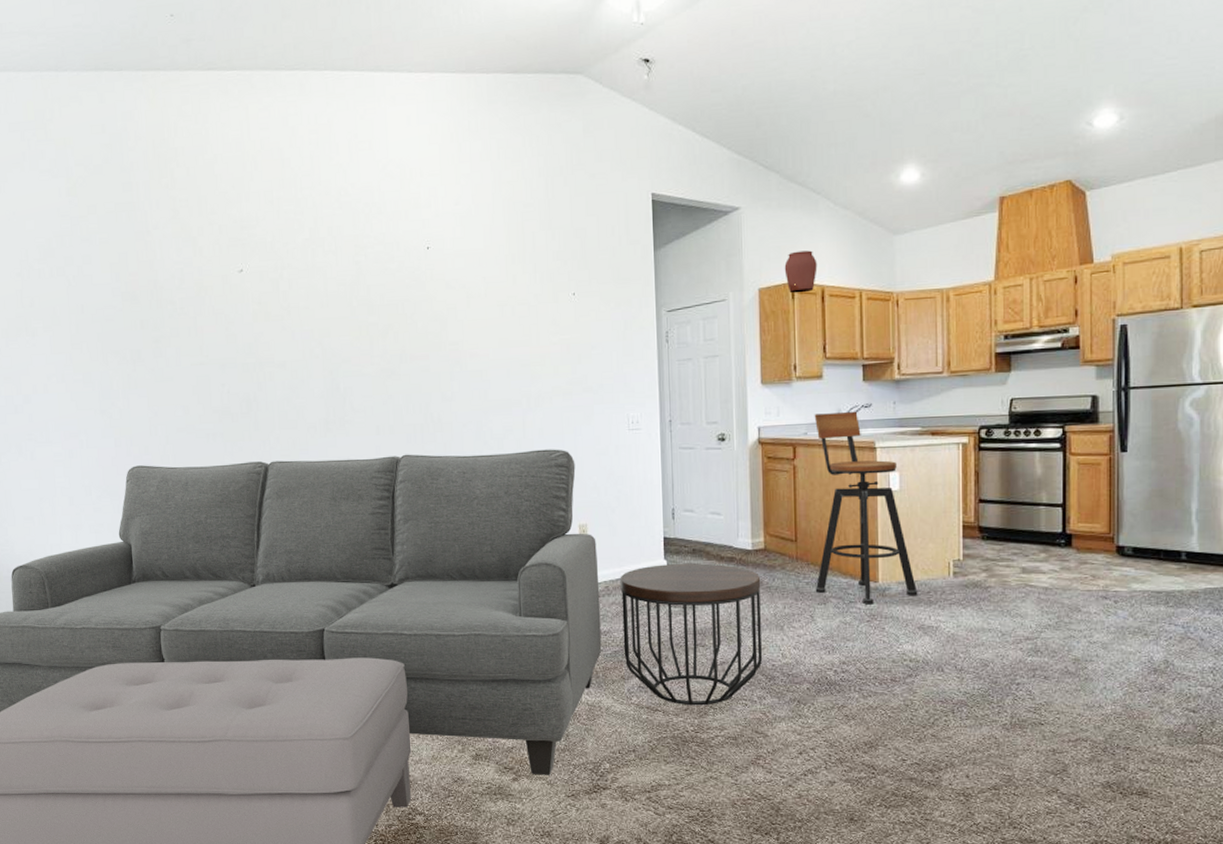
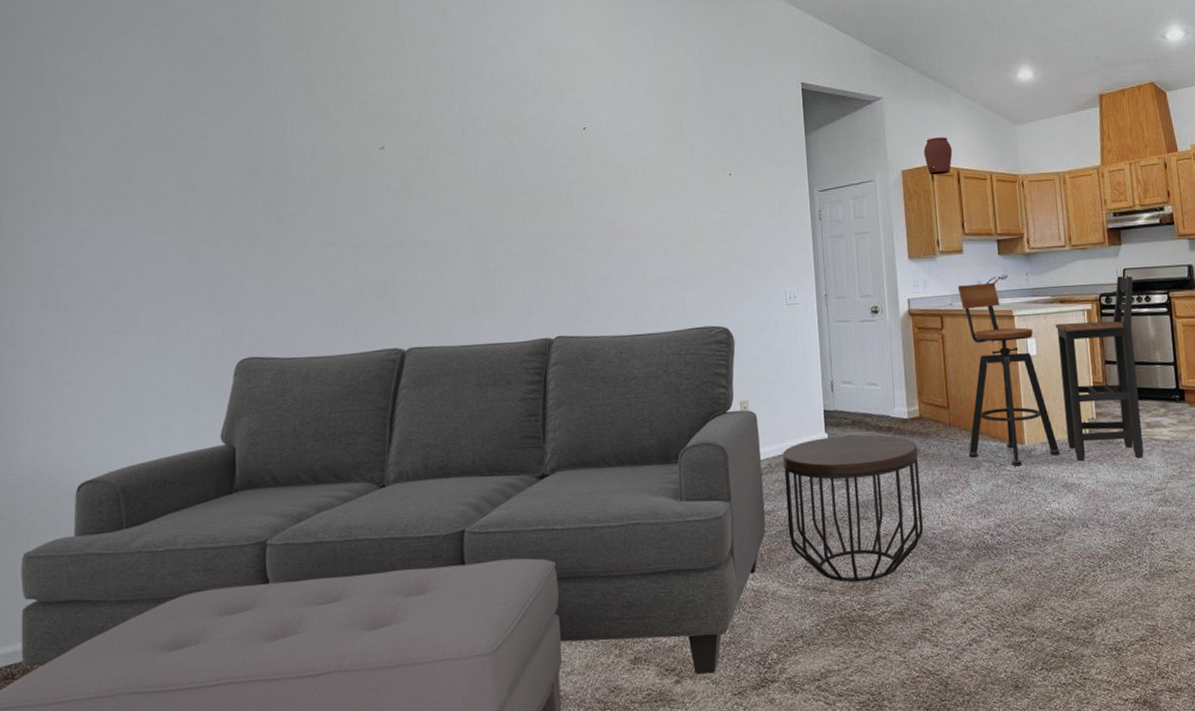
bar stool: none [923,406,1021,605] -> present [1055,276,1144,461]

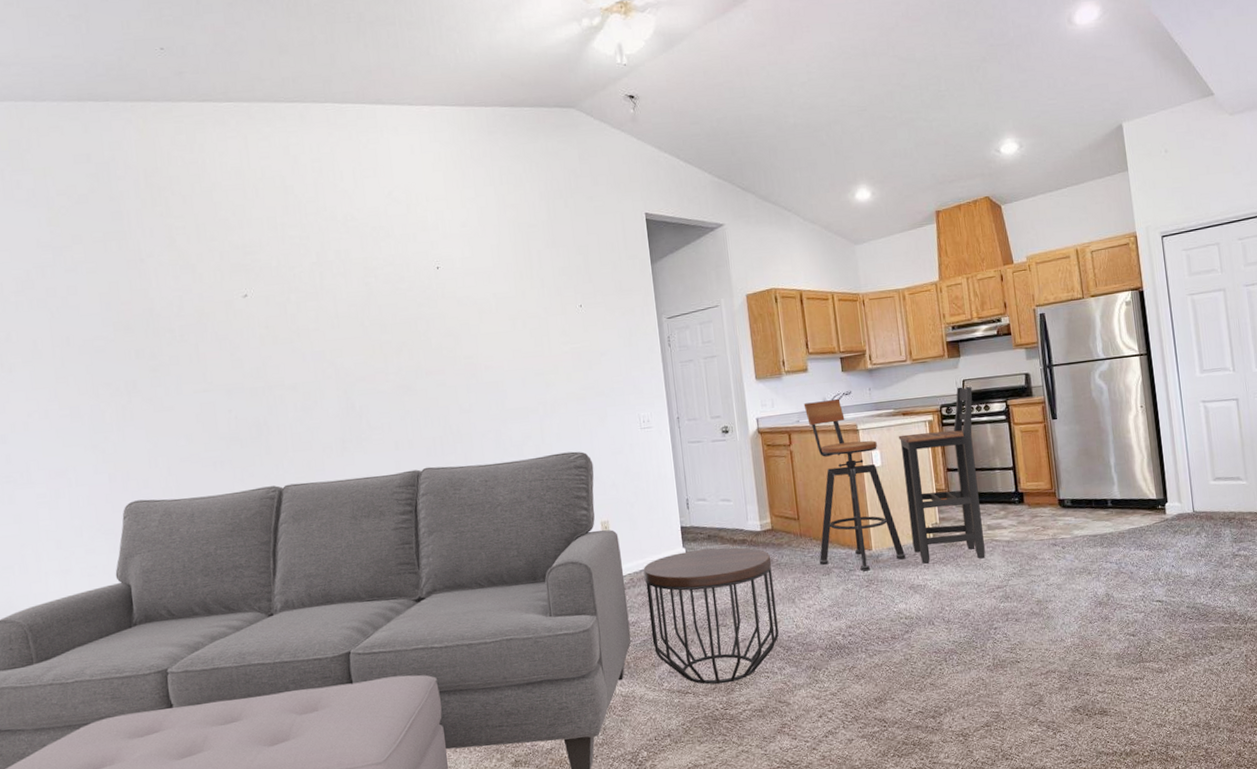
vase: present [923,137,953,175] -> none [766,260,795,298]

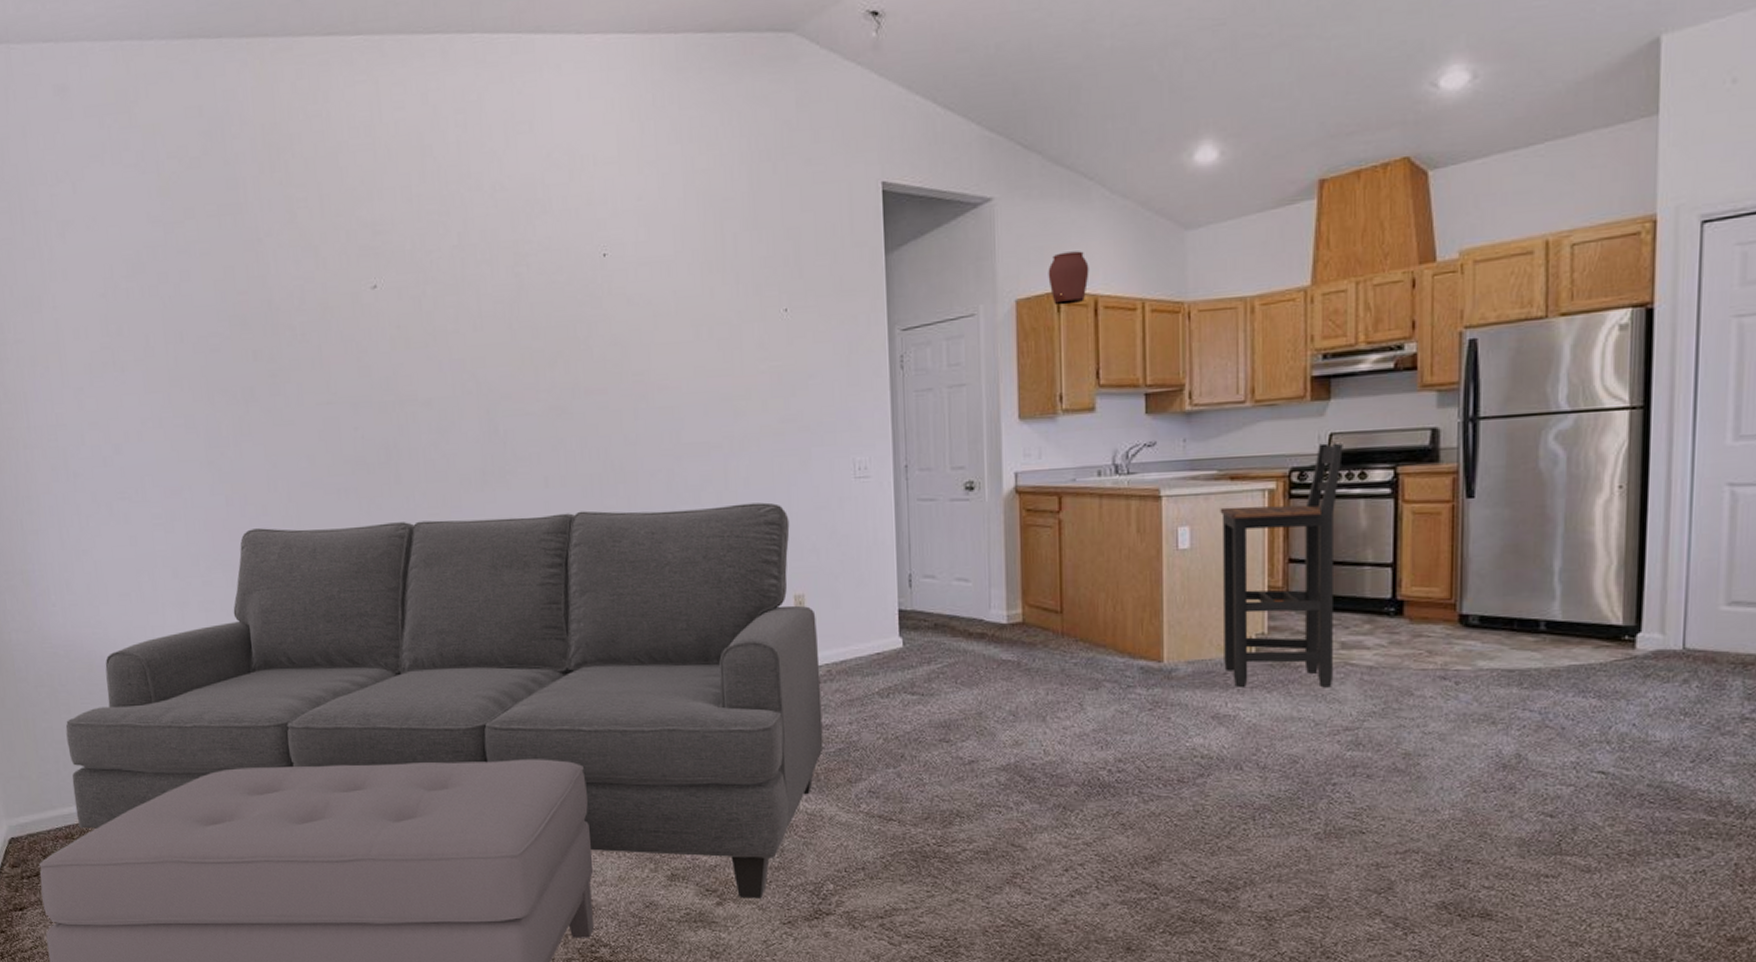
side table: present [643,547,779,685] -> none [845,641,1019,814]
vase: none [766,260,795,298] -> present [1048,251,1089,306]
bar stool: present [803,398,906,572] -> none [1084,451,1212,690]

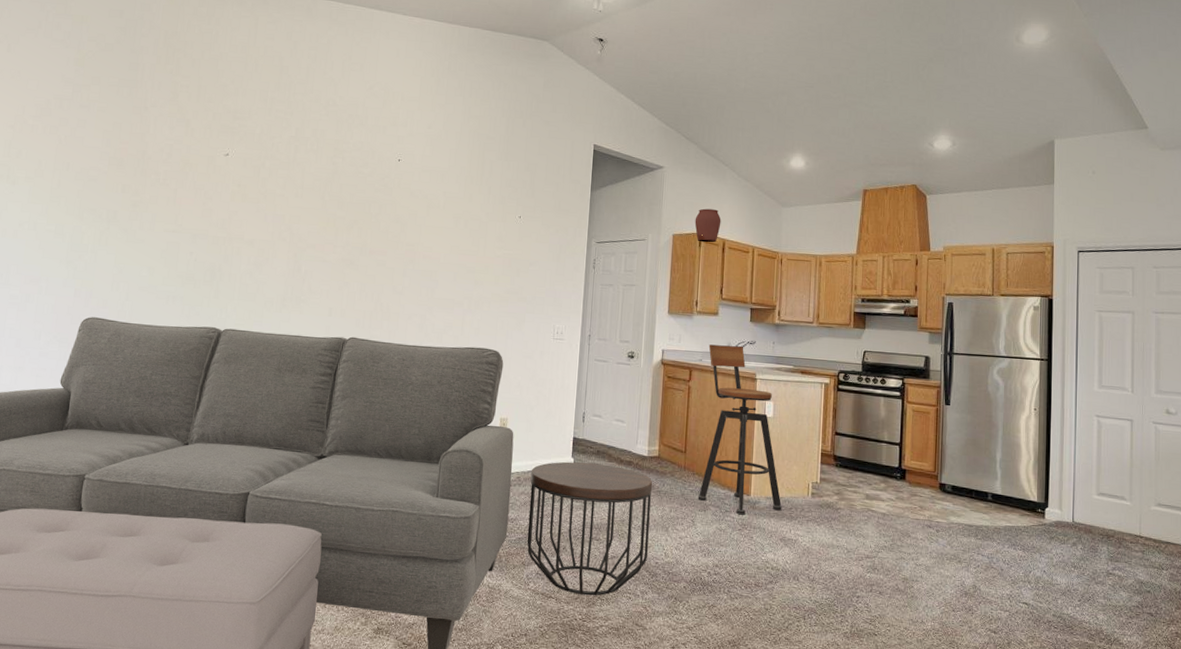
side table: none [845,641,1019,814] -> present [527,461,653,596]
bar stool: none [1084,451,1212,690] -> present [697,344,782,515]
bar stool: present [1220,443,1343,688] -> none [790,357,872,526]

